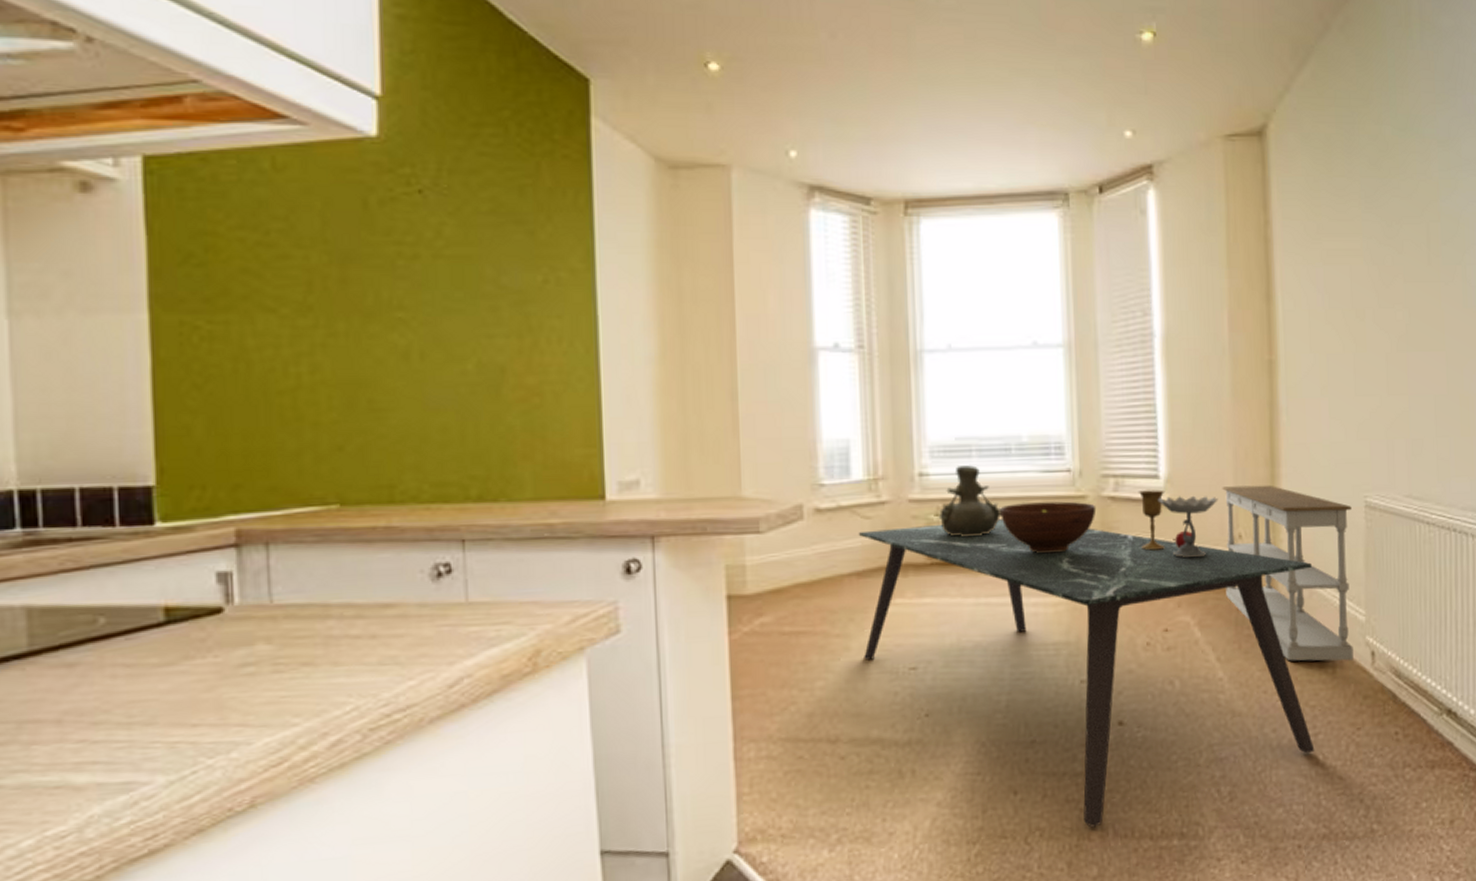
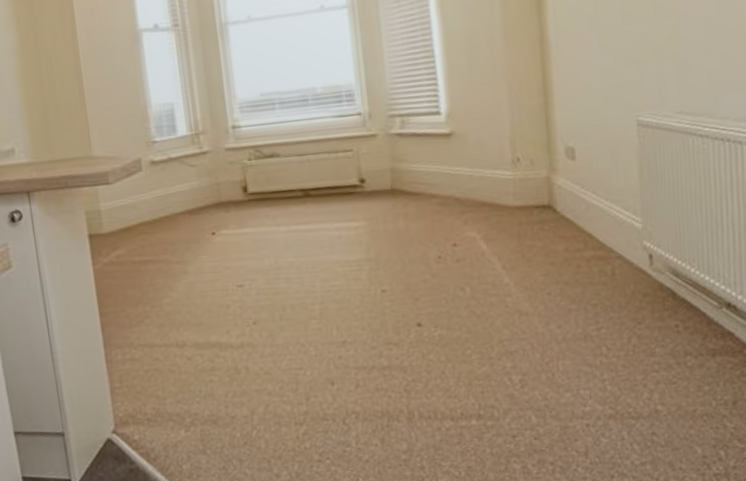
dining table: present [858,519,1315,828] -> none [186,159,598,411]
vase: present [938,465,1002,536] -> none [251,116,304,176]
fruit bowl: present [1000,501,1097,554] -> none [302,140,386,186]
goblet: present [1138,490,1219,558] -> none [422,124,496,182]
console table: present [1222,485,1354,661] -> none [499,112,632,267]

